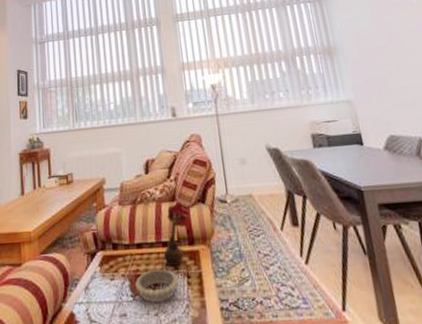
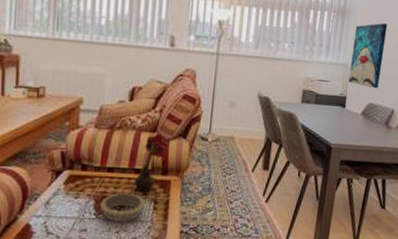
wall art: none [347,53,394,120] -> present [348,23,388,89]

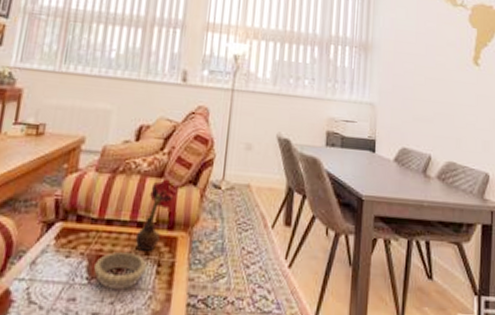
wall art: present [348,23,388,89] -> none [377,59,414,131]

